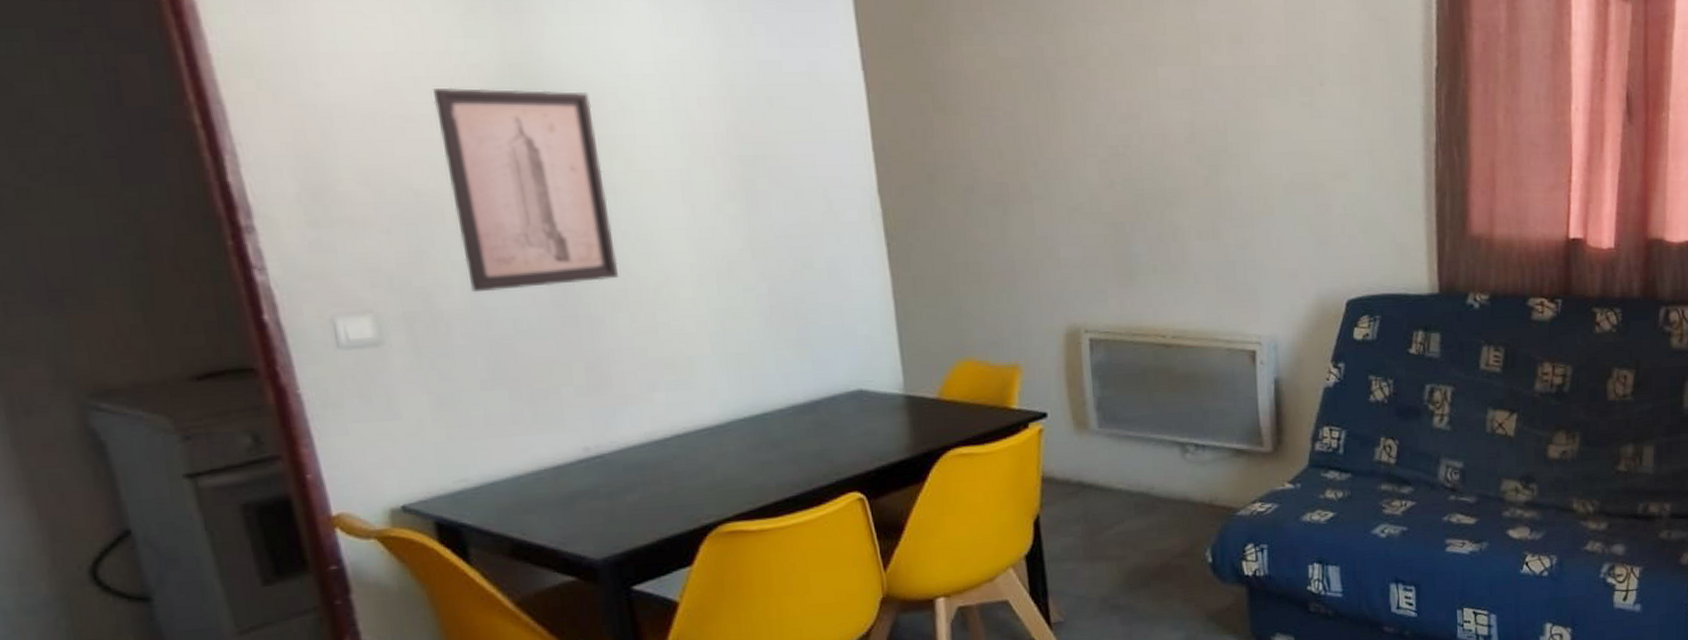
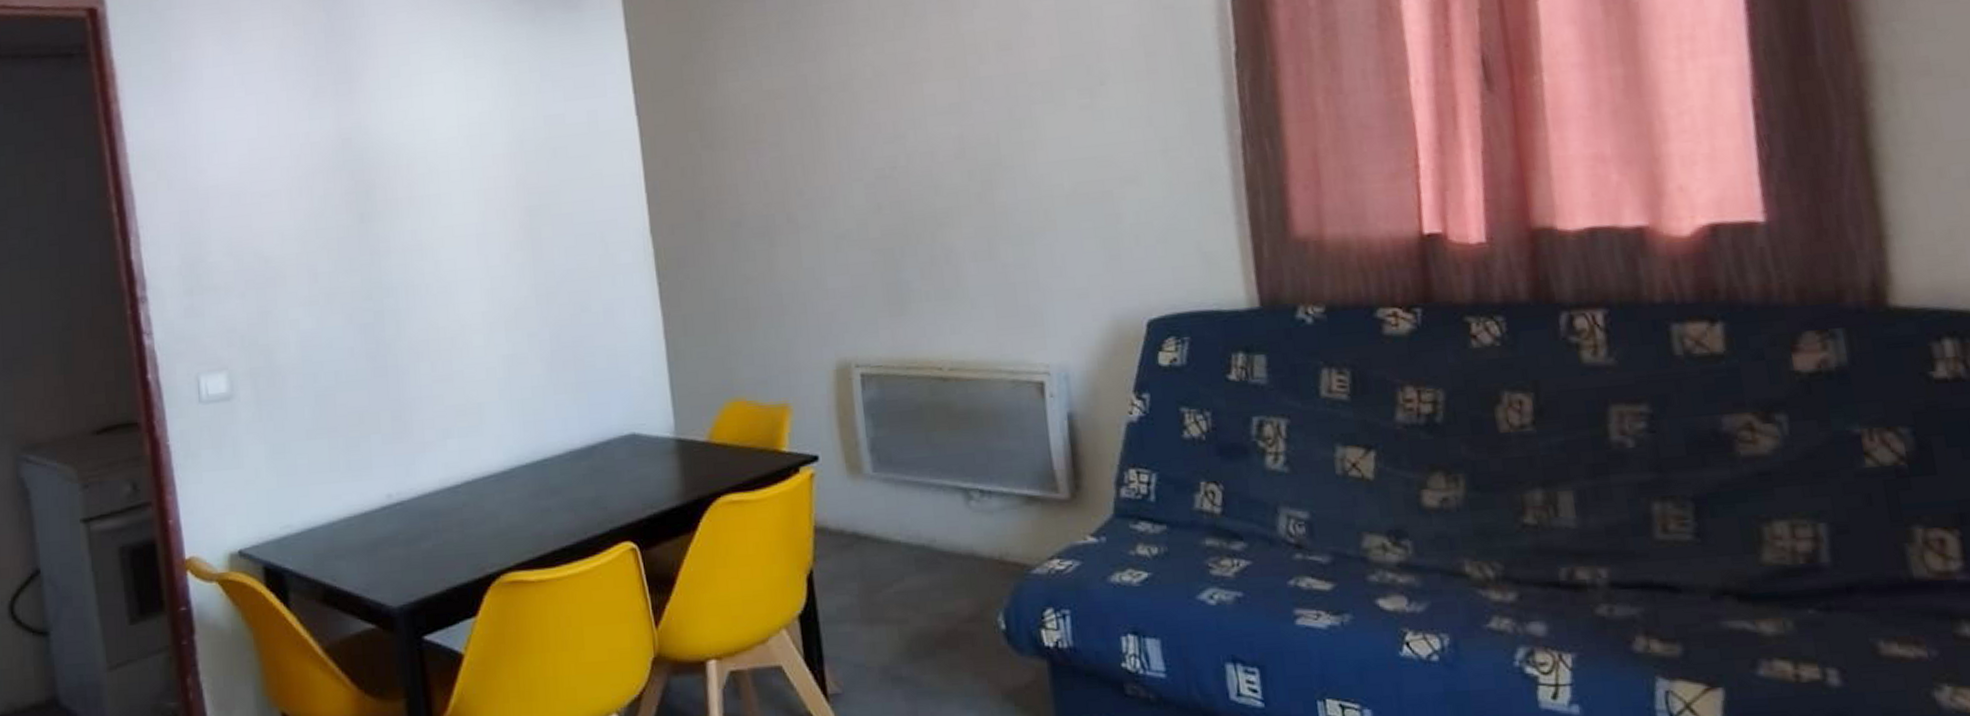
wall art: present [433,88,618,293] -> none [283,158,422,348]

